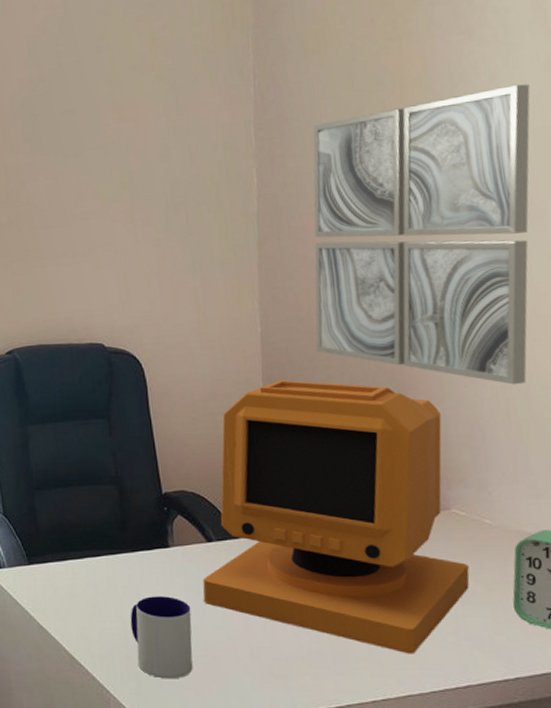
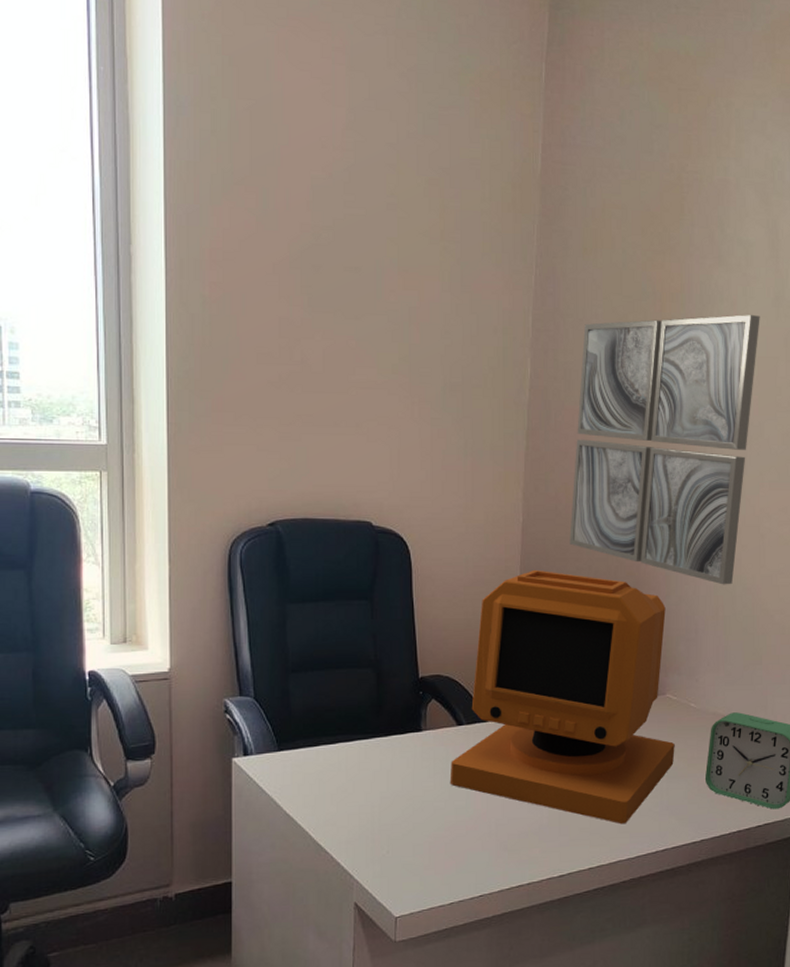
mug: present [130,596,193,679] -> none [379,779,438,861]

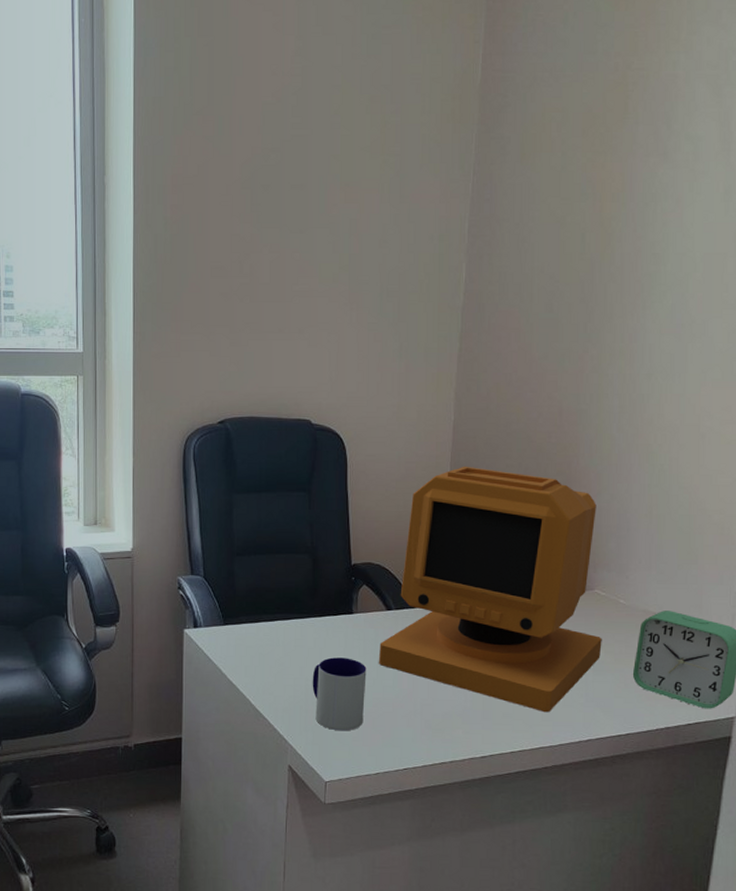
mug: none [379,779,438,861] -> present [312,657,367,731]
wall art: present [569,315,760,585] -> none [500,211,708,484]

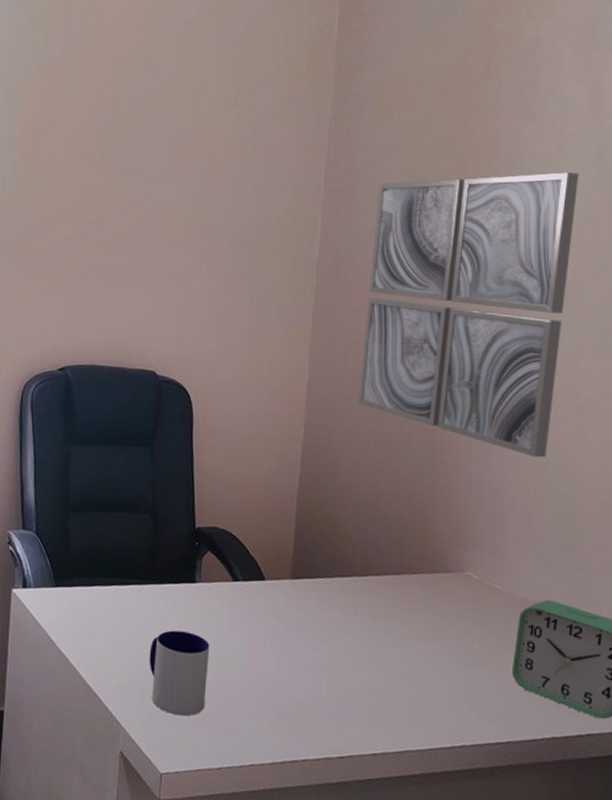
computer monitor: present [378,466,602,713] -> none [222,427,476,710]
wall art: none [500,211,708,484] -> present [358,172,579,458]

